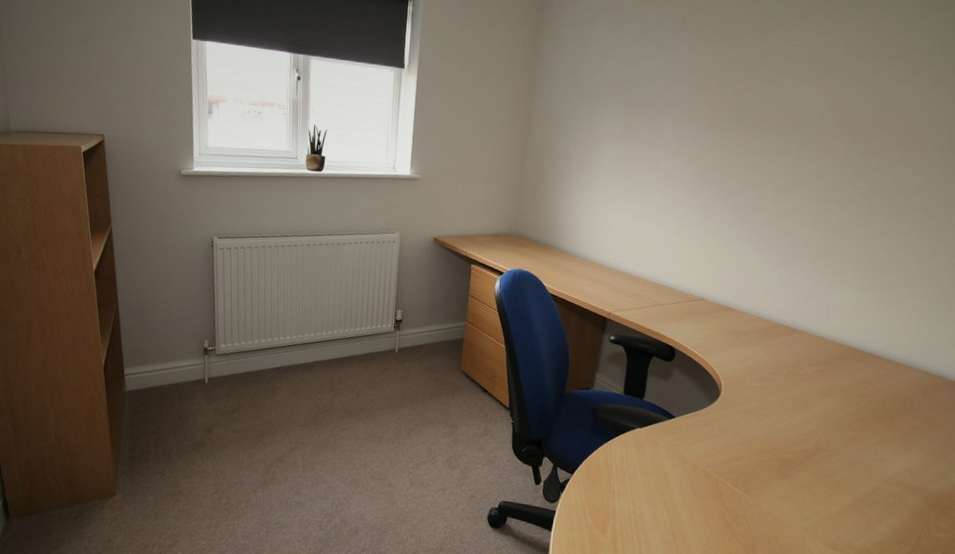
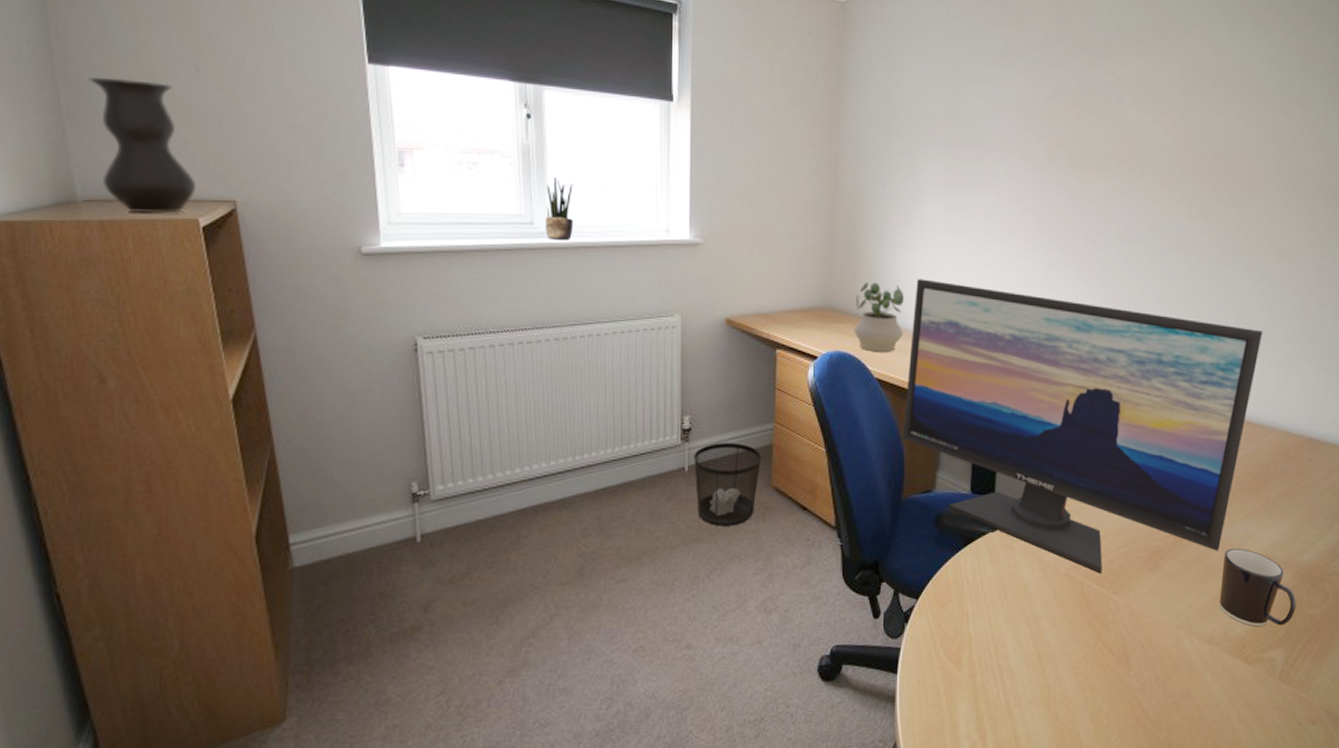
vase: none [21,49,80,142] -> present [88,78,195,213]
waste bin: none [402,333,455,398] -> present [694,443,762,526]
potted plant: none [534,216,578,273] -> present [853,282,904,352]
computer monitor: none [568,216,909,475] -> present [902,279,1263,574]
mug: none [846,468,924,544] -> present [1219,548,1296,627]

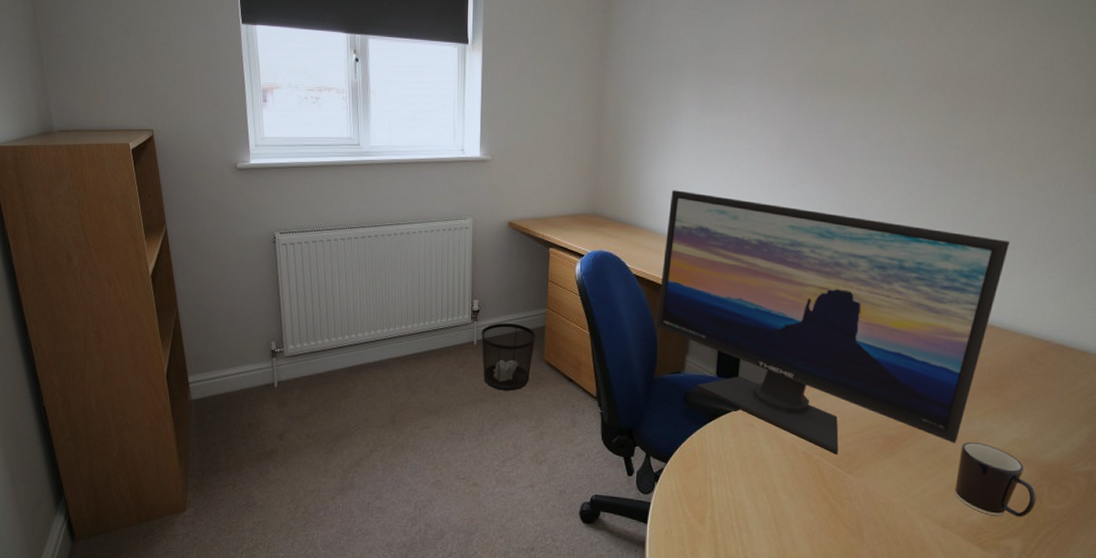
vase: present [88,78,195,213] -> none [60,42,127,139]
potted plant: present [546,177,574,242] -> none [369,108,390,159]
potted plant: present [853,282,904,352] -> none [615,193,660,252]

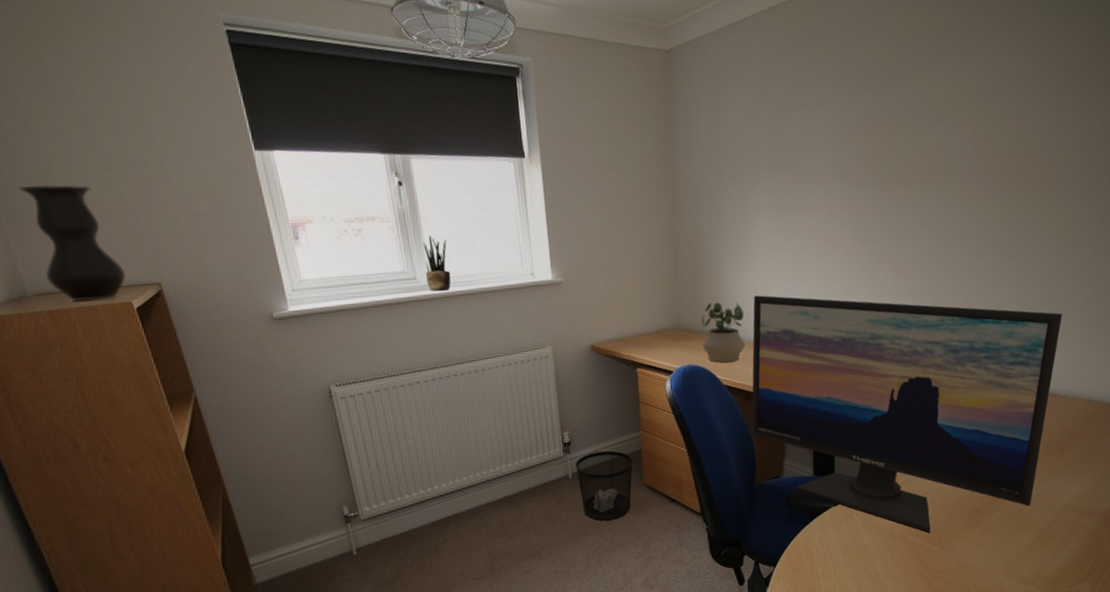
vase: none [60,42,127,139] -> present [18,184,125,302]
potted plant: none [369,108,390,159] -> present [423,236,451,292]
potted plant: none [615,193,660,252] -> present [702,302,746,363]
mug: present [955,441,1036,517] -> none [1032,502,1099,567]

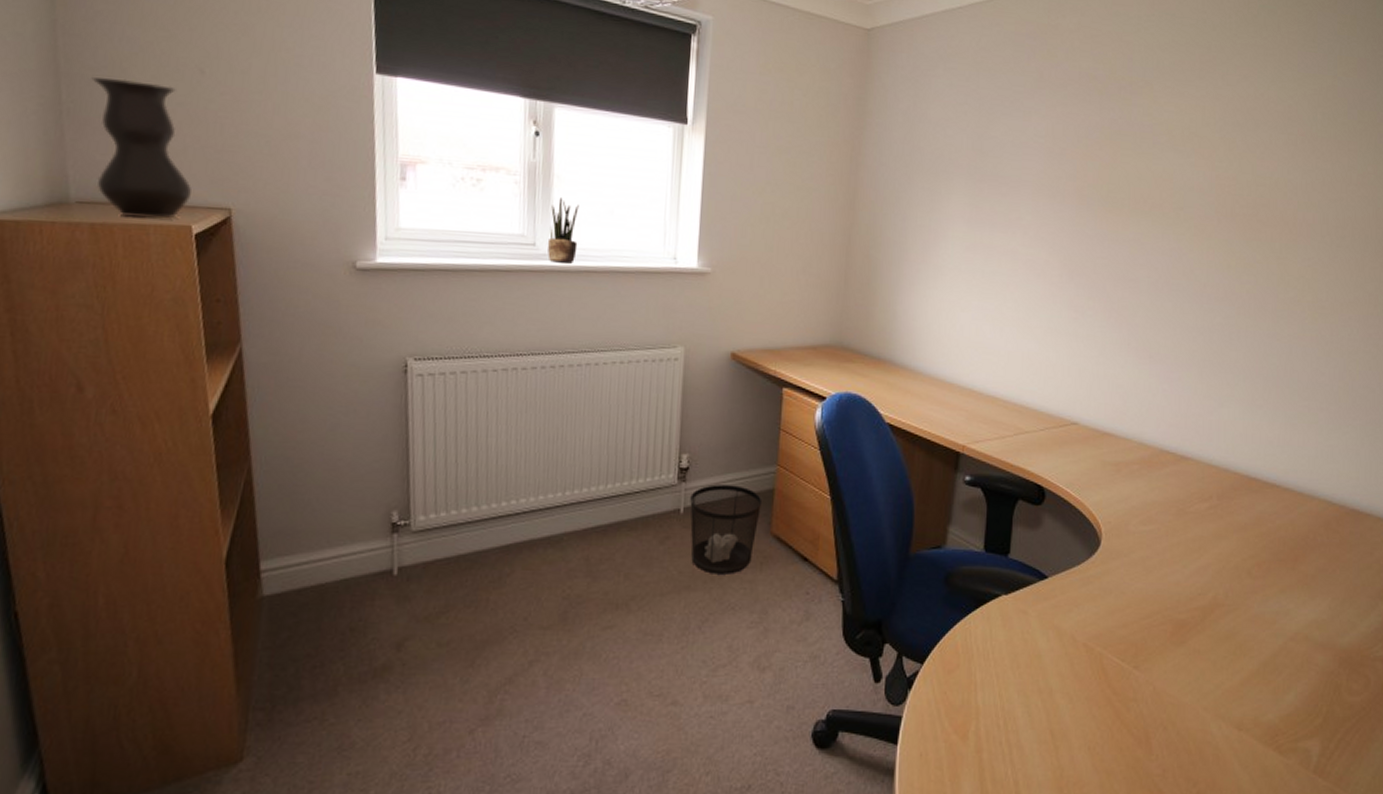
potted plant: present [702,302,746,363] -> none [865,321,920,396]
computer monitor: present [751,295,1063,534] -> none [912,320,1304,646]

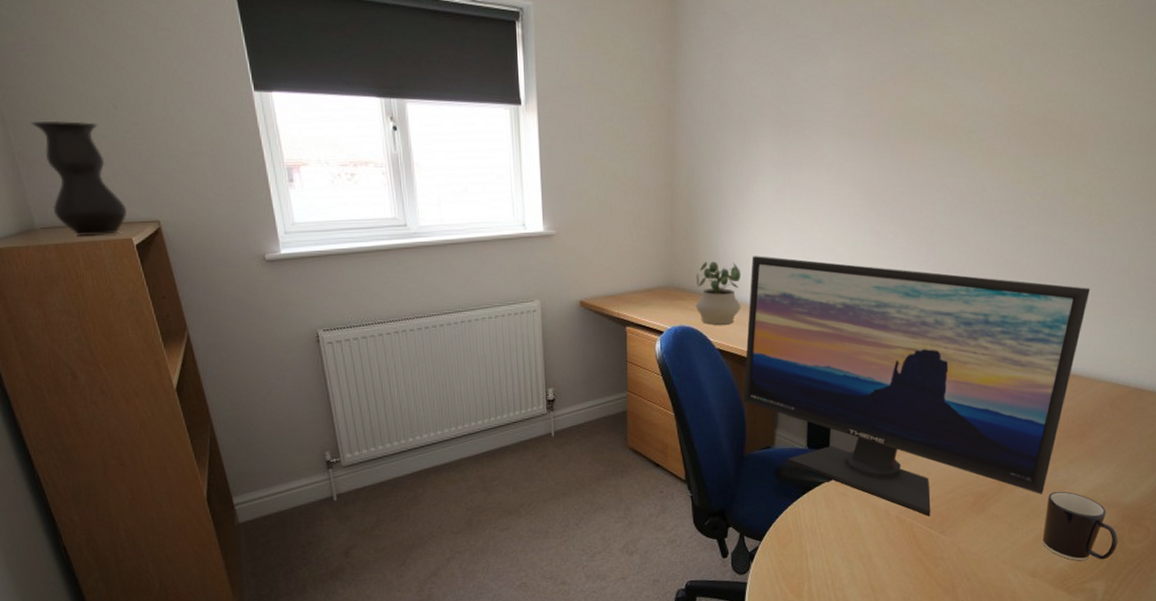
potted plant: present [547,198,579,265] -> none [415,182,442,240]
waste bin: present [690,484,763,574] -> none [559,410,618,482]
potted plant: none [865,321,920,396] -> present [695,261,741,325]
computer monitor: none [912,320,1304,646] -> present [743,256,1091,516]
mug: none [1250,625,1334,713] -> present [1043,491,1118,562]

